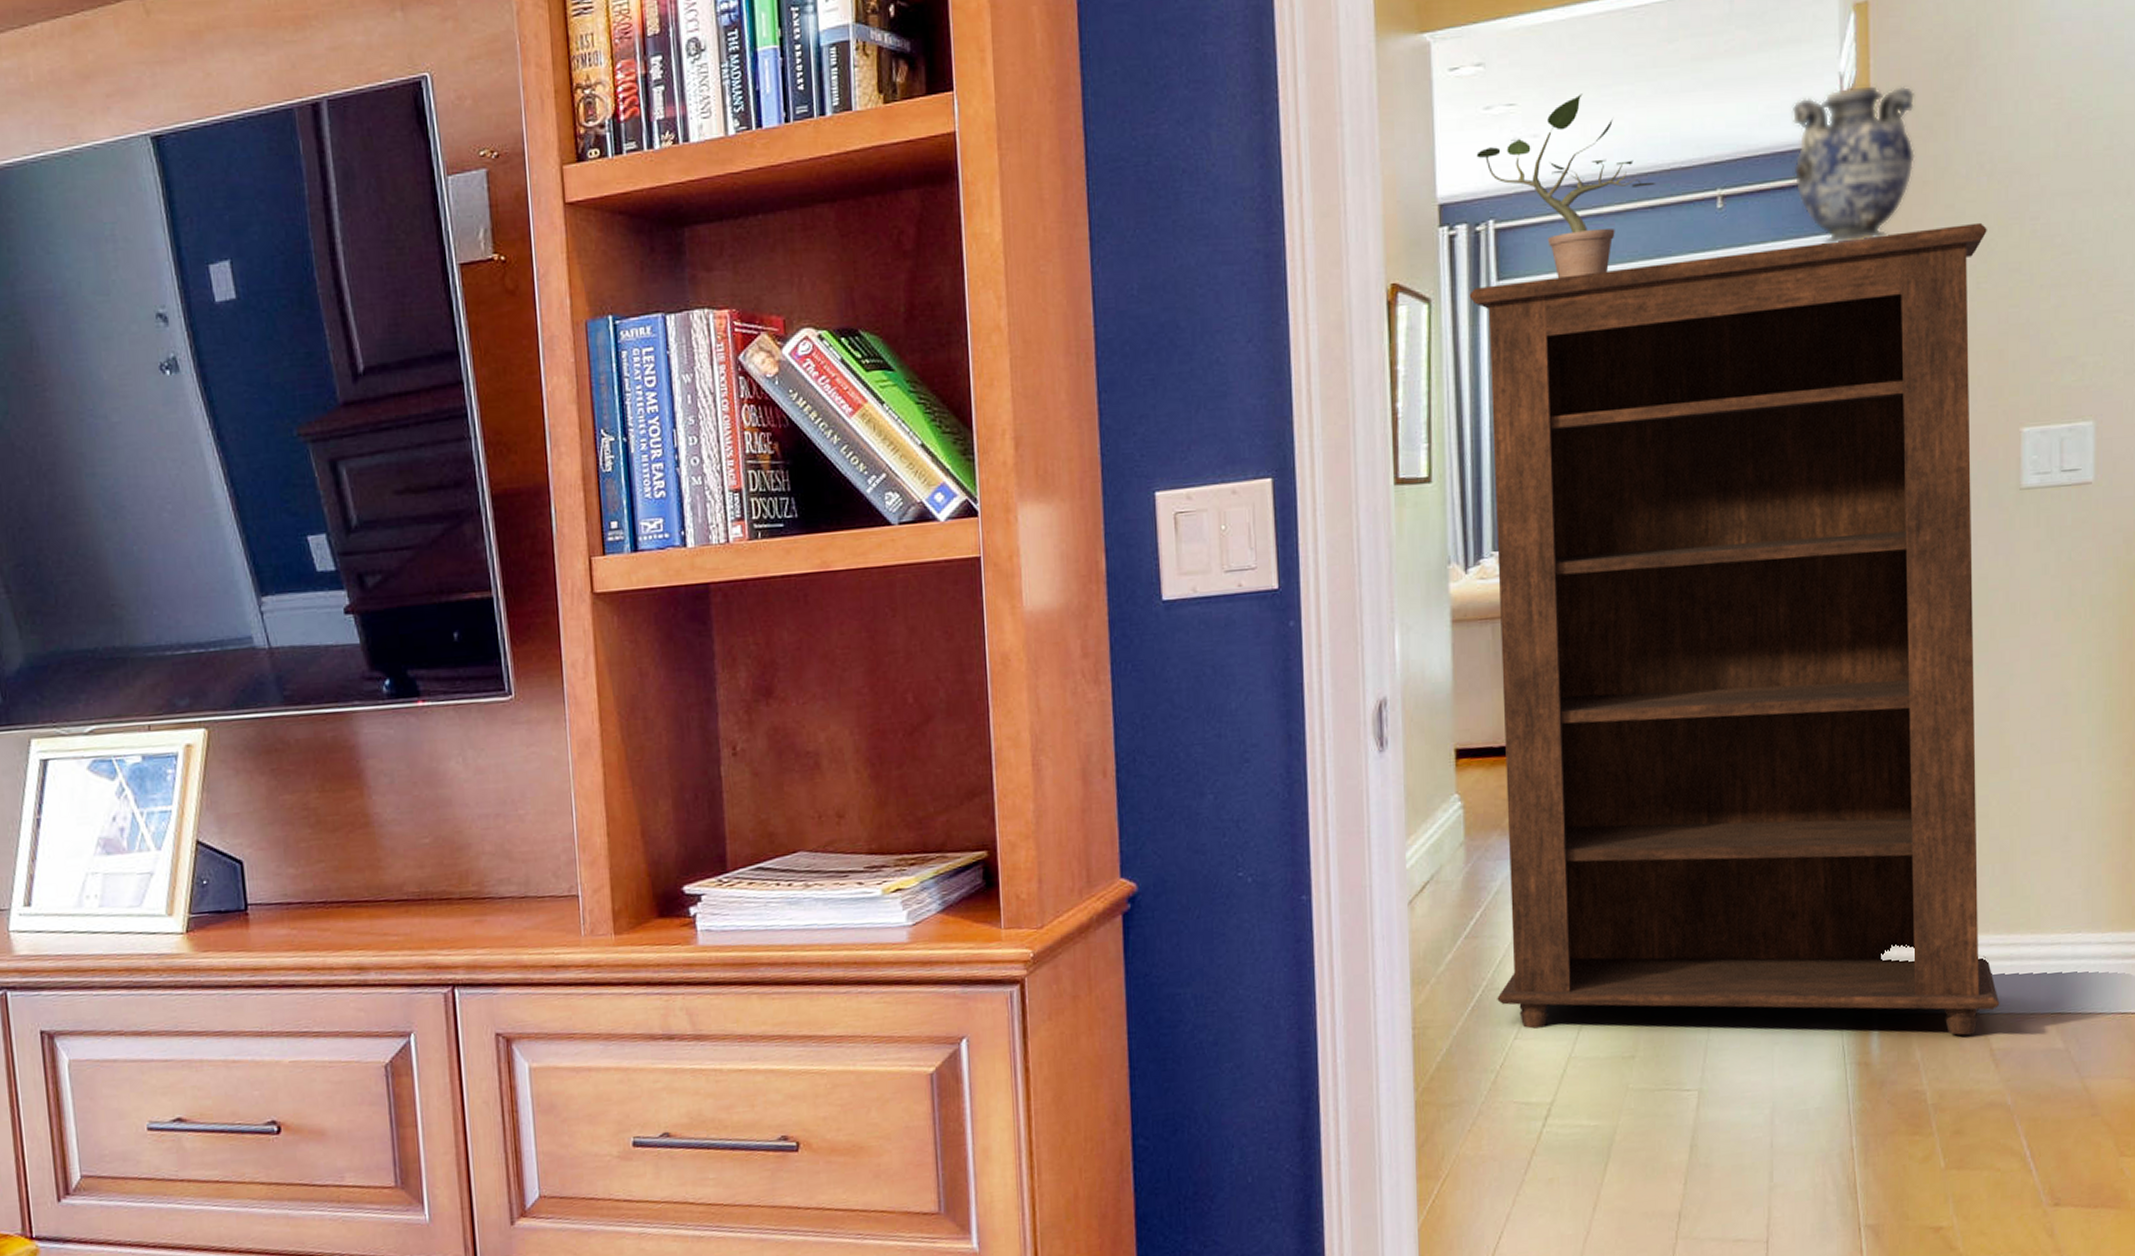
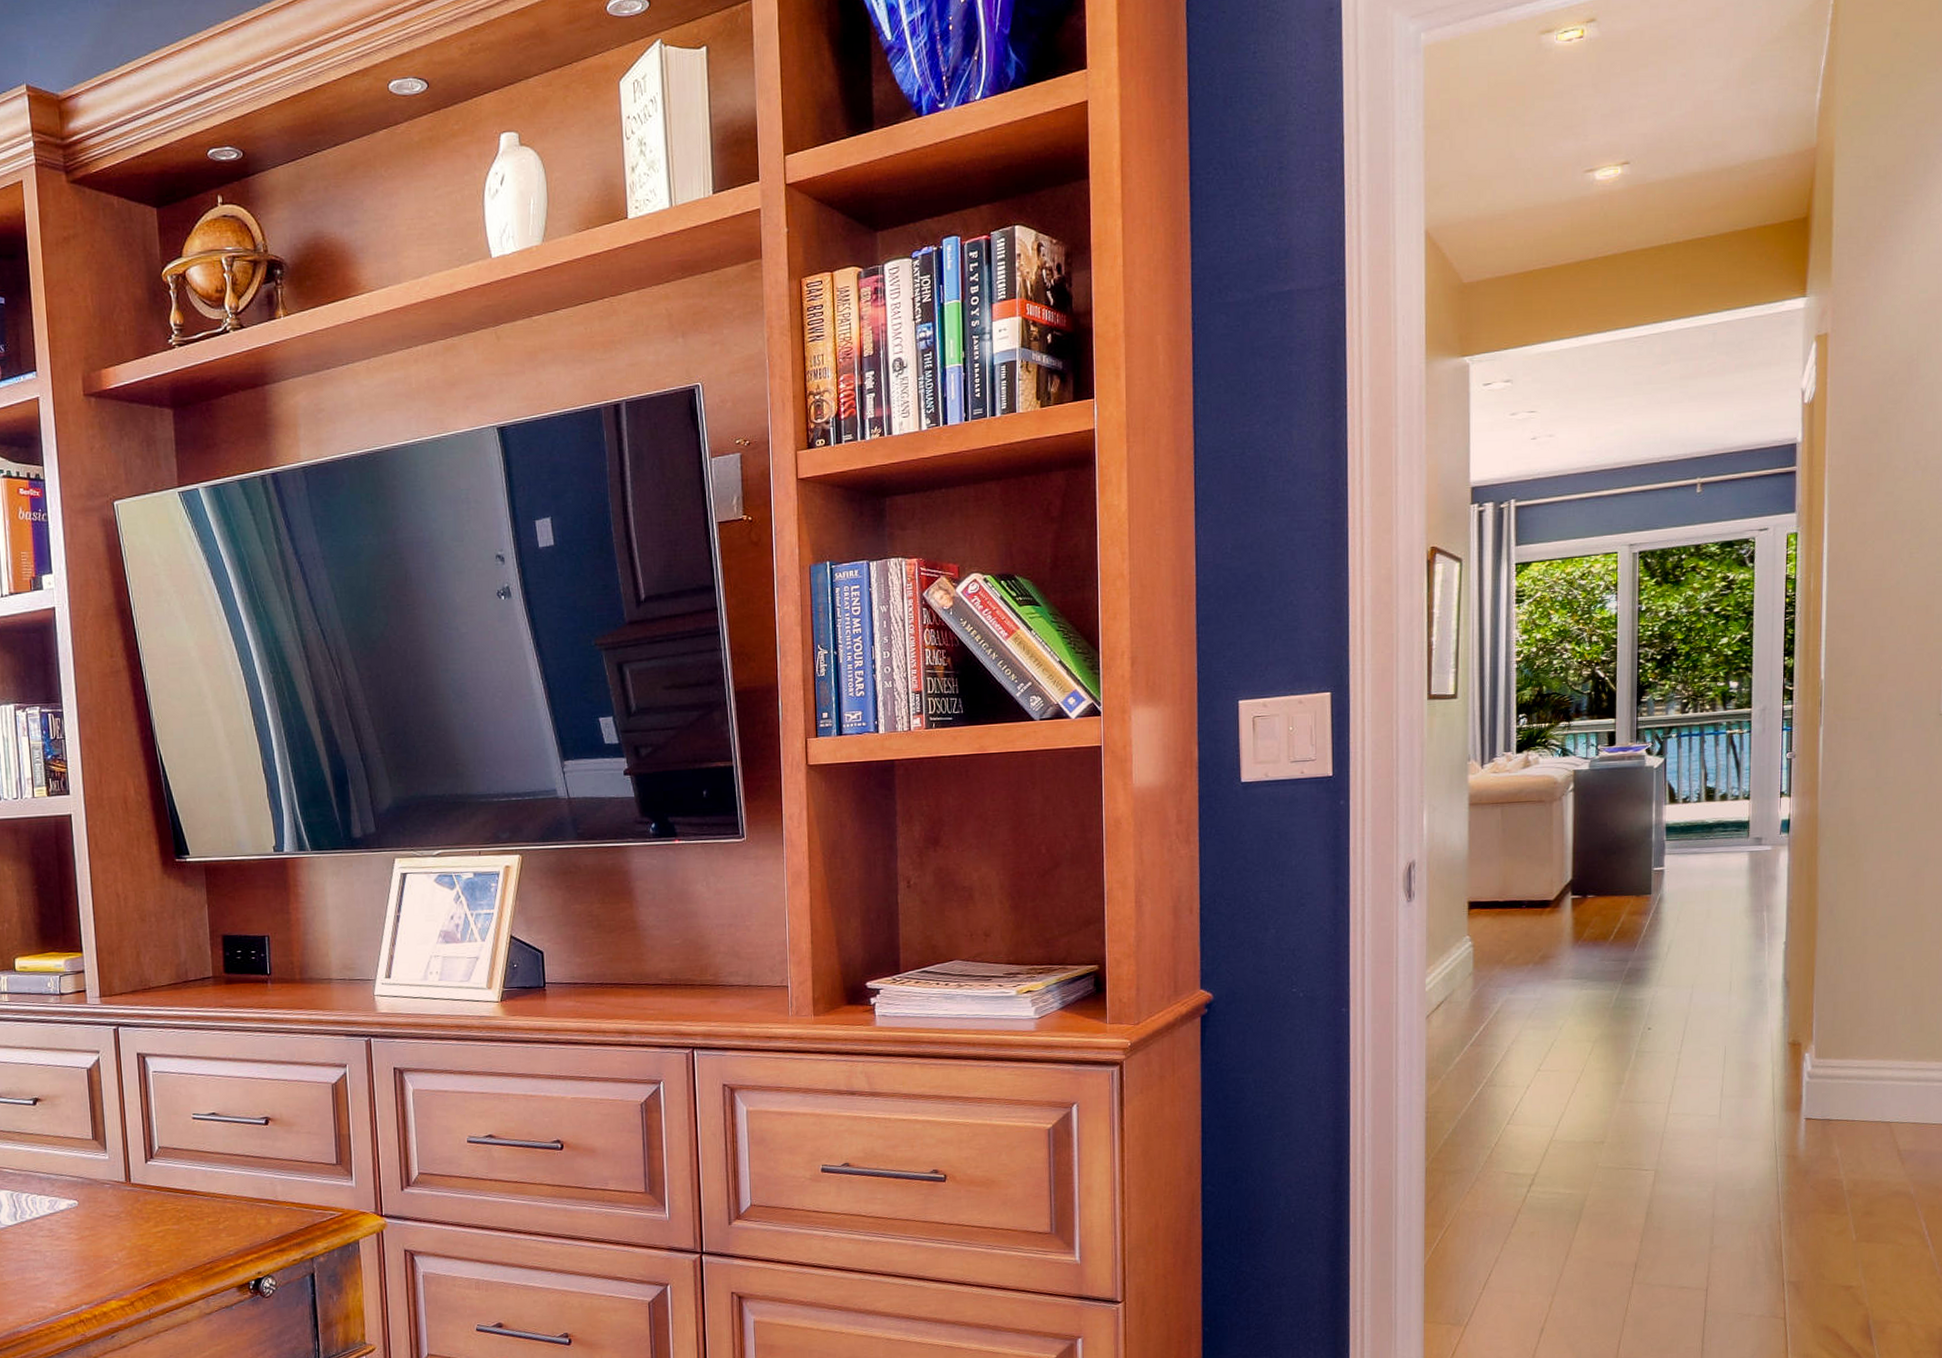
bookshelf: present [1469,222,2000,1035] -> none [1493,506,1920,1138]
potted plant: present [1476,94,1655,279] -> none [1503,404,1647,545]
decorative vase: present [1791,84,1915,245] -> none [1761,398,1864,522]

